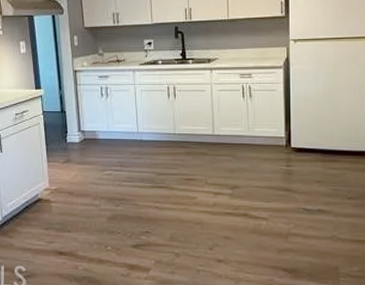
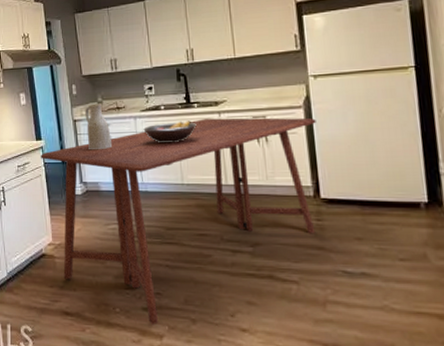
dining table: none [40,74,293,261] -> present [41,117,316,326]
ceramic pitcher: none [86,55,111,101] -> present [85,103,113,150]
fruit bowl: none [141,75,190,96] -> present [143,121,197,143]

